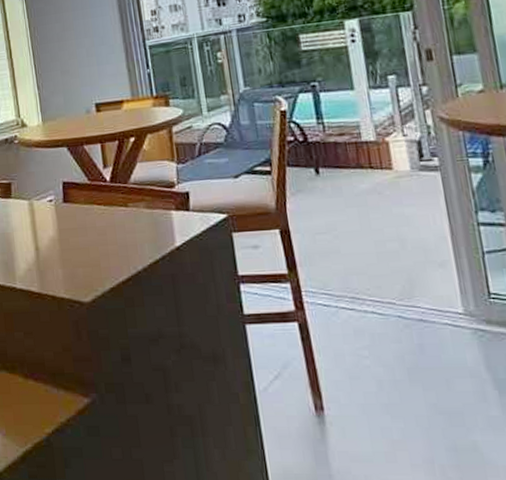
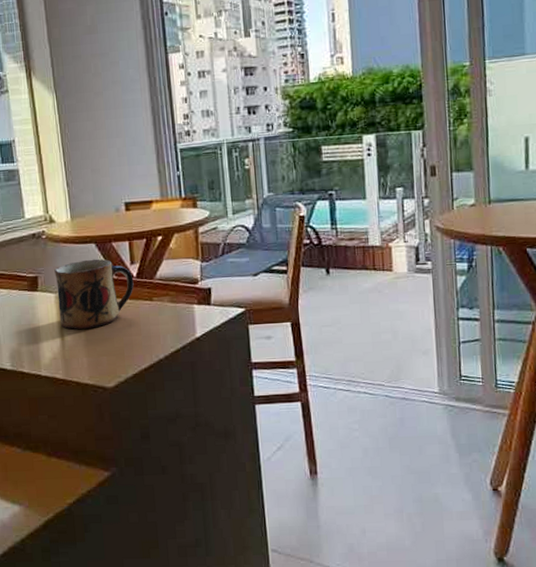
mug: none [27,163,108,239] -> present [54,259,134,330]

